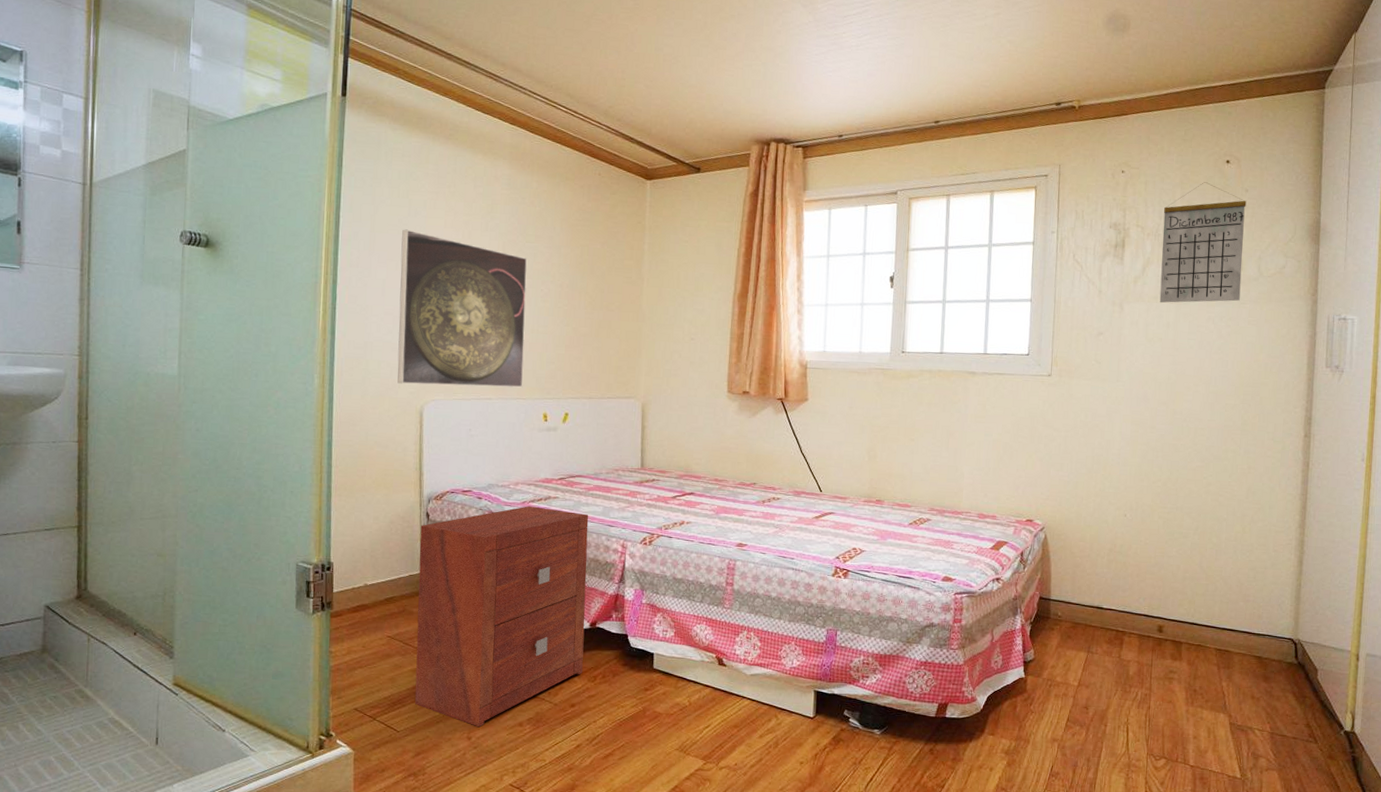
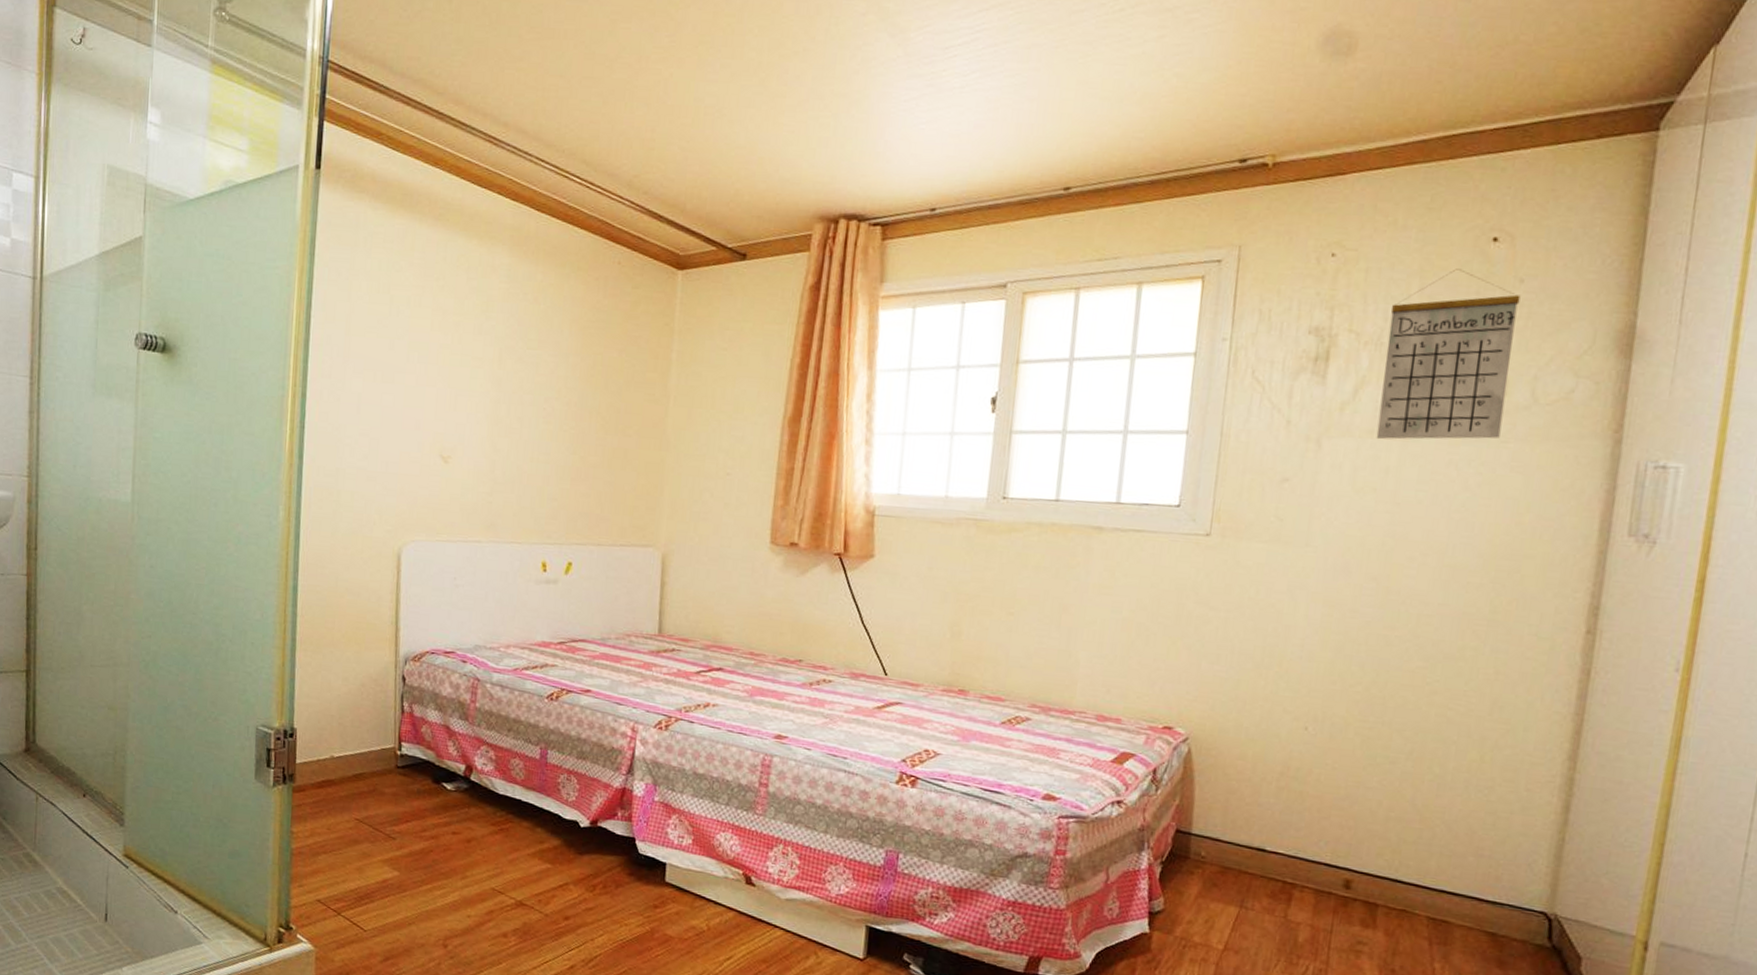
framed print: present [397,229,528,388] -> none [372,332,528,530]
nightstand: present [415,506,589,728] -> none [384,674,593,935]

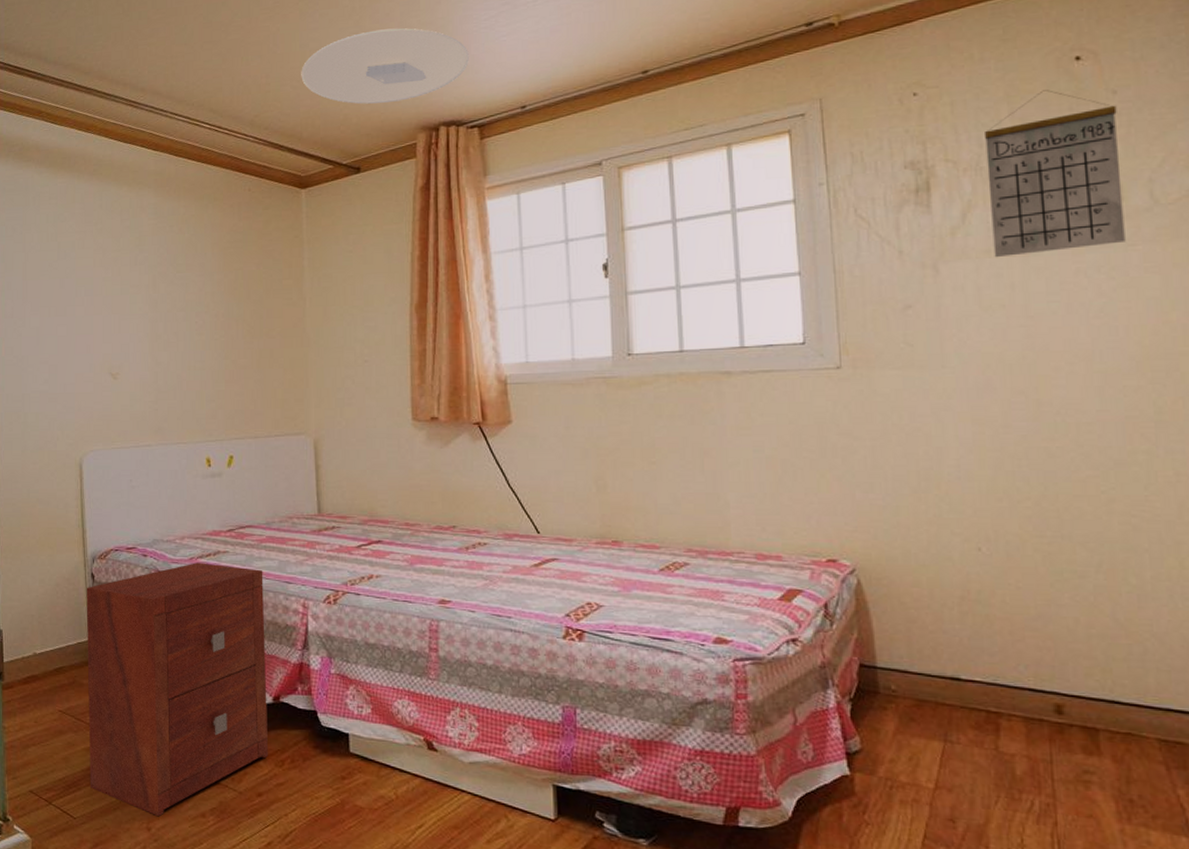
nightstand: none [384,674,593,935] -> present [86,562,269,817]
ceiling light: none [691,93,882,183] -> present [301,28,469,104]

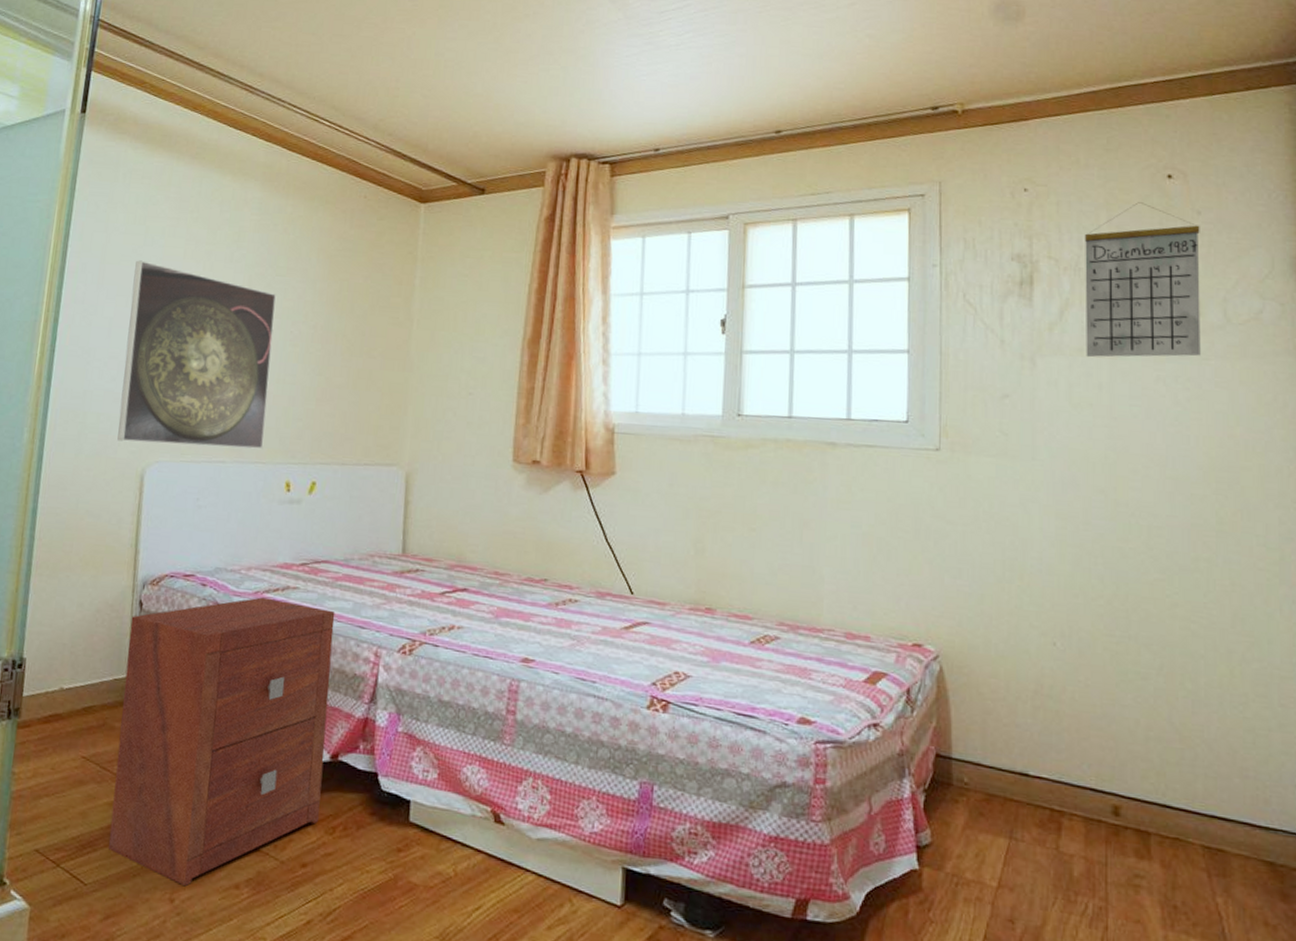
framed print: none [53,273,183,436] -> present [117,260,277,450]
ceiling light: present [301,28,469,104] -> none [433,49,608,126]

